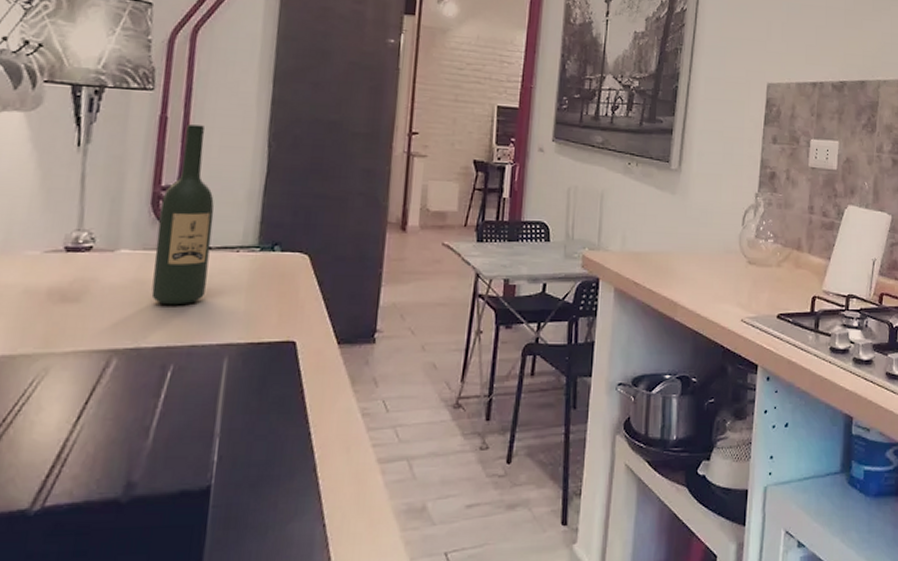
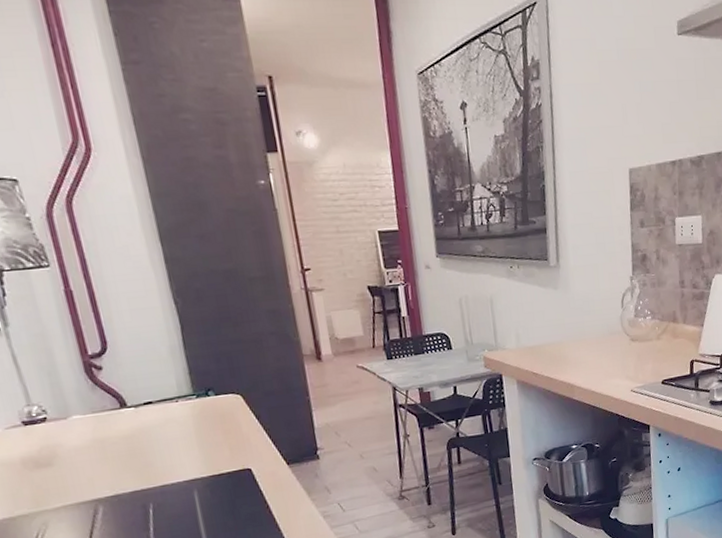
wine bottle: present [151,124,214,306] -> none [93,293,160,457]

